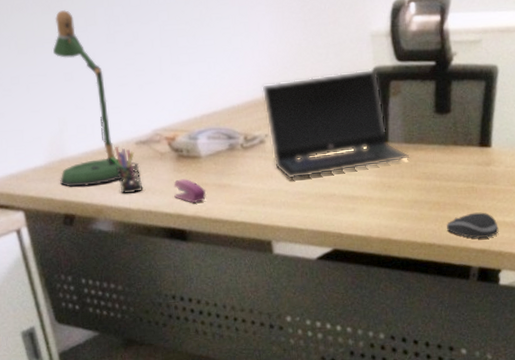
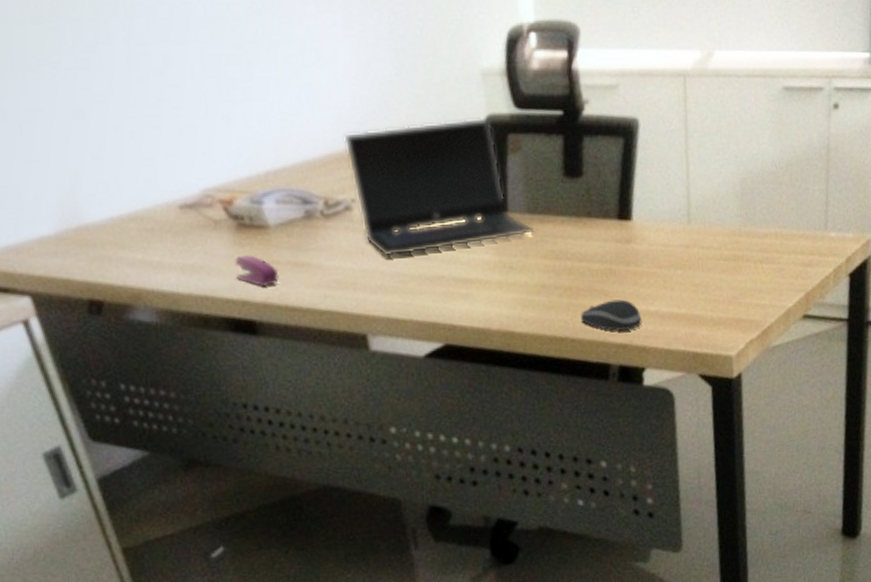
desk lamp: present [53,10,131,187] -> none [50,20,176,264]
pen holder: present [111,147,143,193] -> none [147,211,194,273]

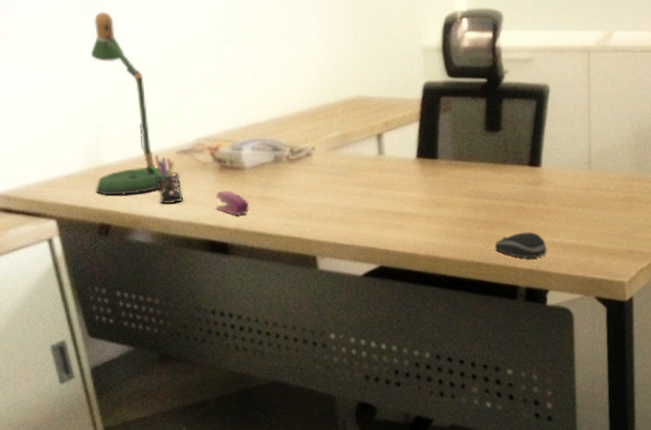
desk lamp: none [50,20,176,264] -> present [91,12,171,196]
pen holder: none [147,211,194,273] -> present [150,155,184,204]
laptop computer: present [344,117,534,257] -> none [309,84,459,193]

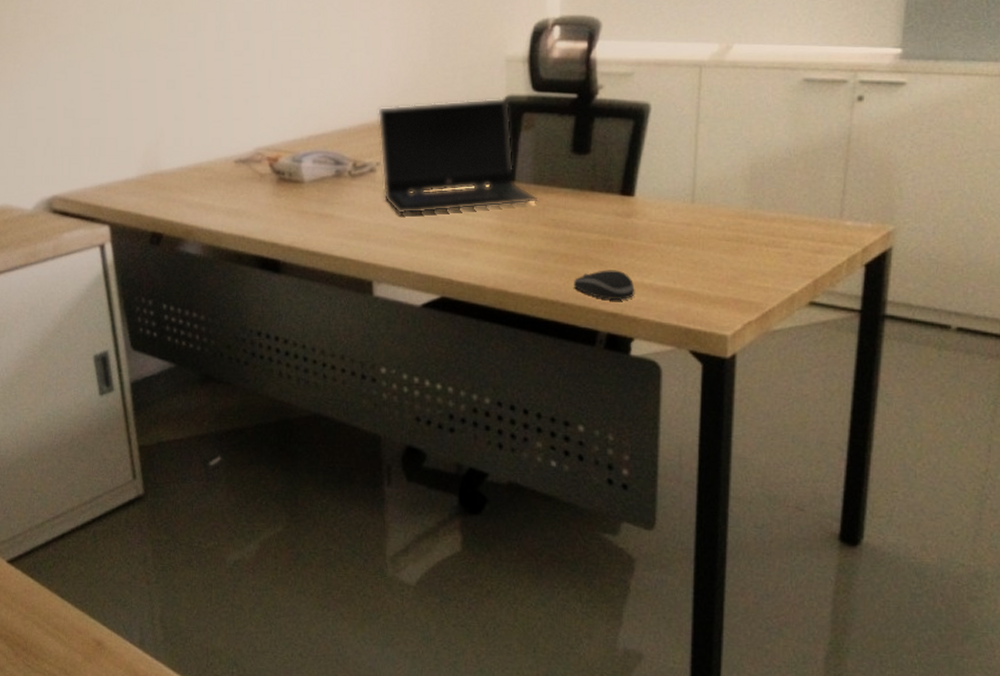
desk lamp: present [91,12,171,196] -> none [151,13,227,204]
pen holder: present [150,155,184,204] -> none [207,164,238,215]
stapler: present [215,190,250,215] -> none [271,204,306,232]
laptop computer: none [309,84,459,193] -> present [377,98,537,214]

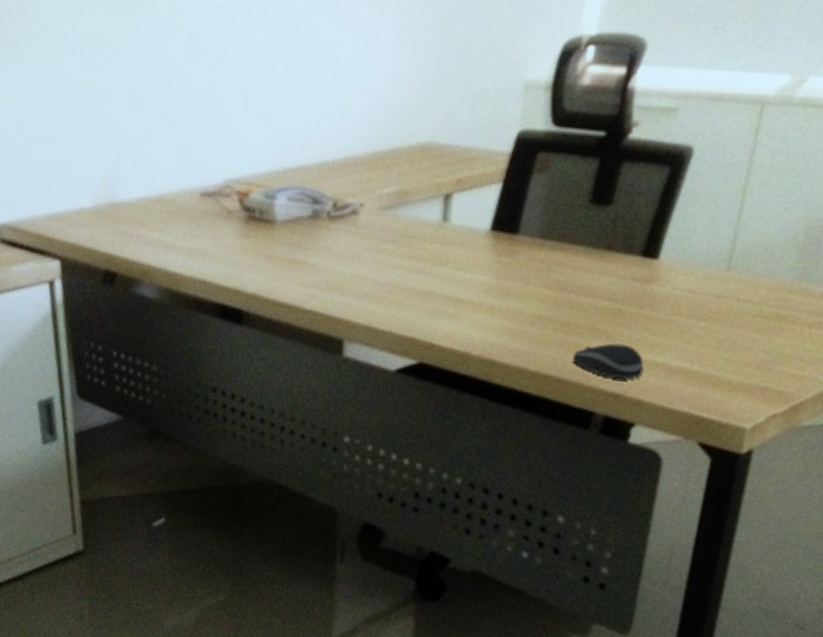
laptop computer: present [377,98,537,214] -> none [364,132,543,266]

